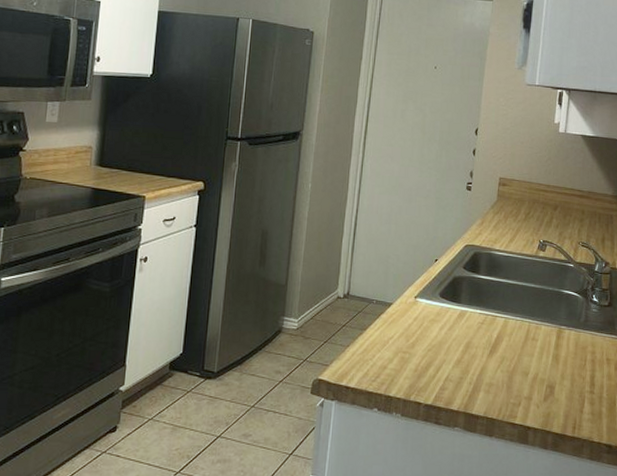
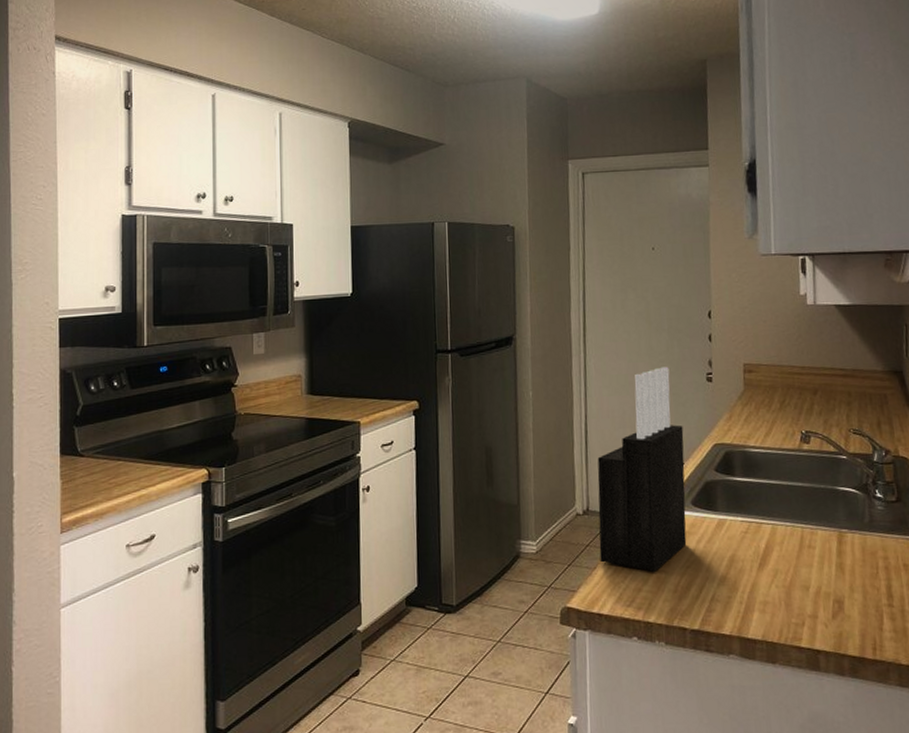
knife block: none [353,173,441,352] -> present [597,366,687,572]

